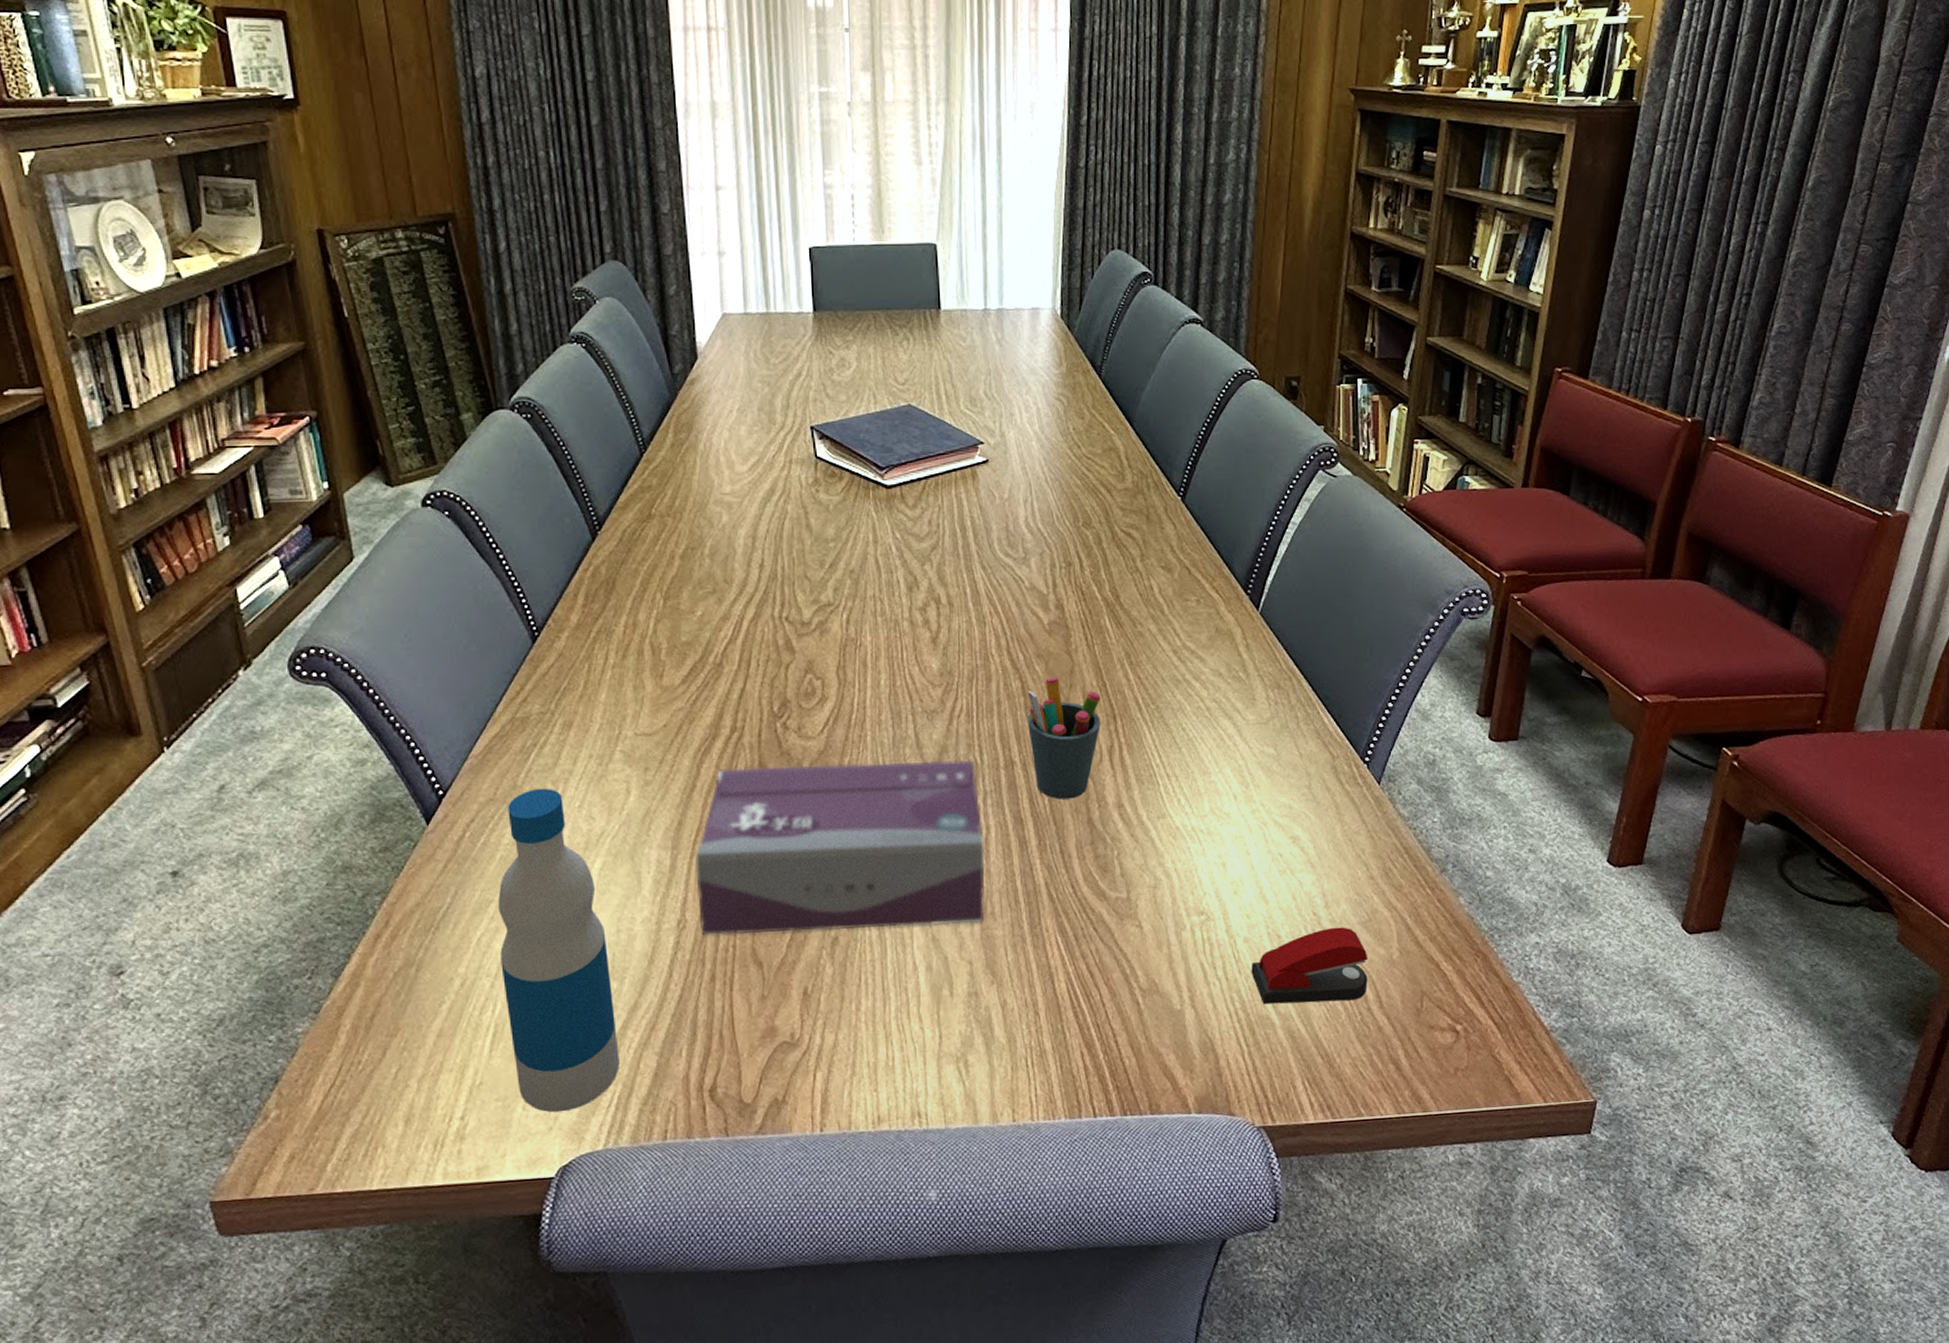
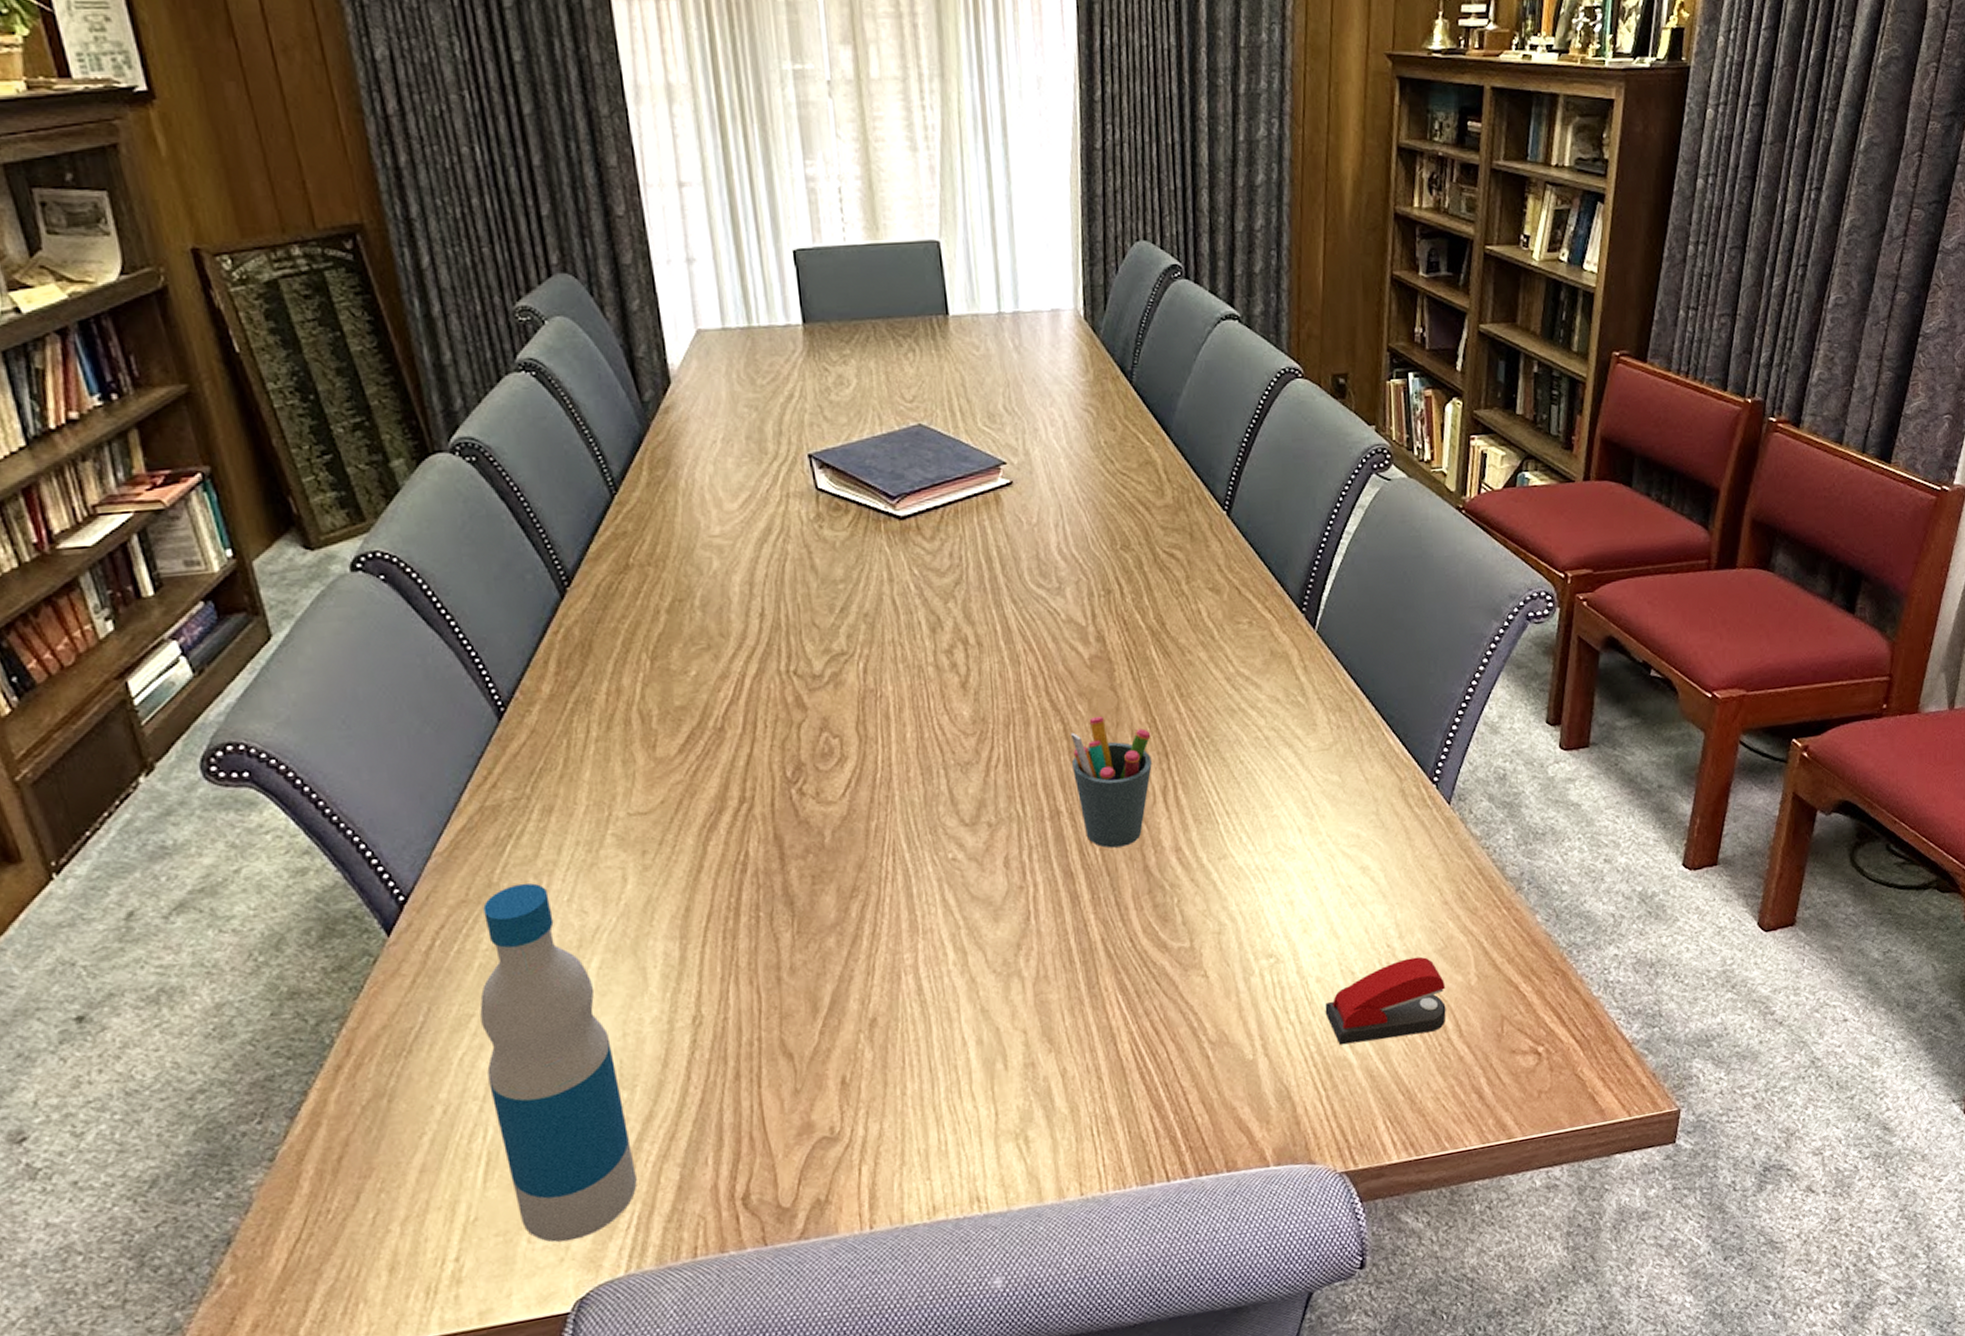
tissue box: present [695,760,985,936] -> none [707,813,1037,1031]

